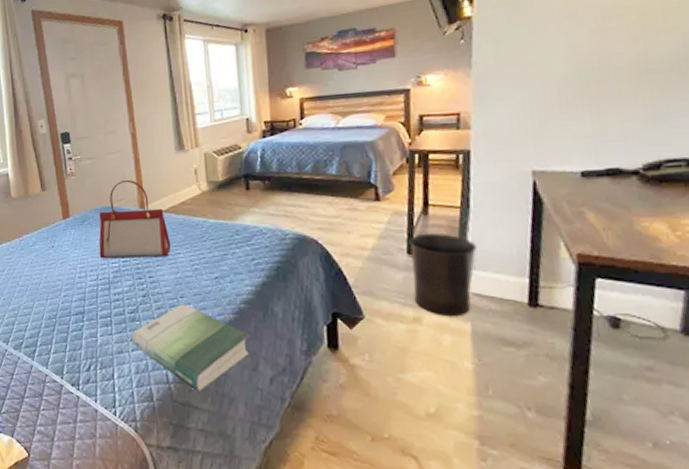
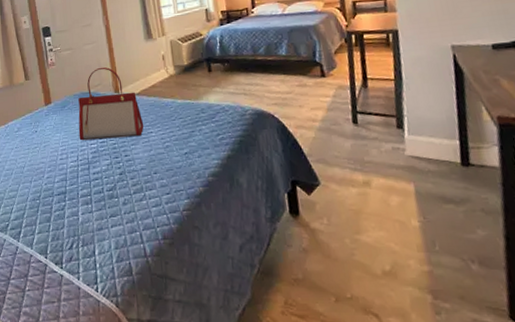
book: present [131,304,250,393] -> none [110,179,220,264]
waste bin: present [409,234,477,317] -> none [353,104,412,179]

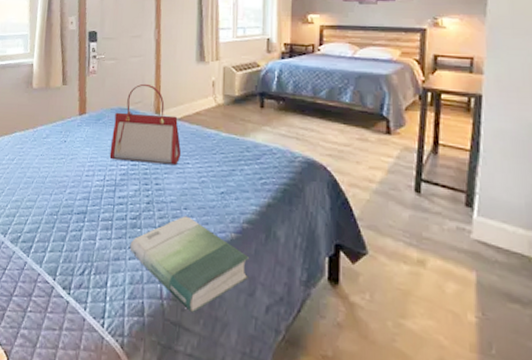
book: none [110,179,220,264] -> present [129,216,249,314]

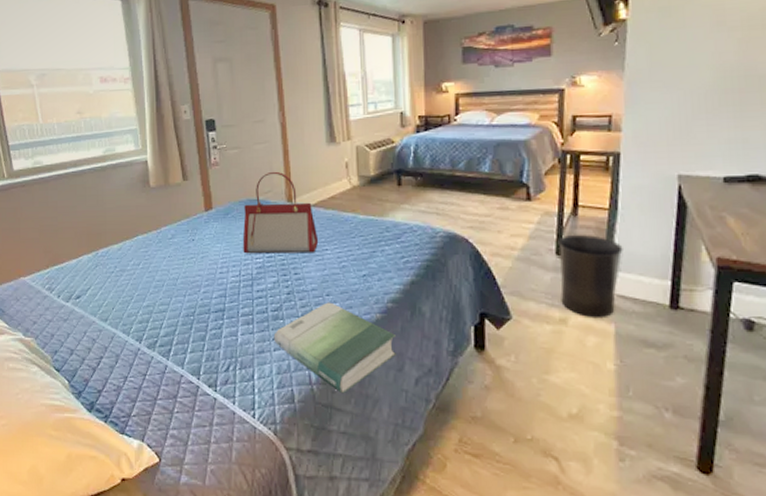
waste bin: none [417,173,485,265] -> present [558,235,623,319]

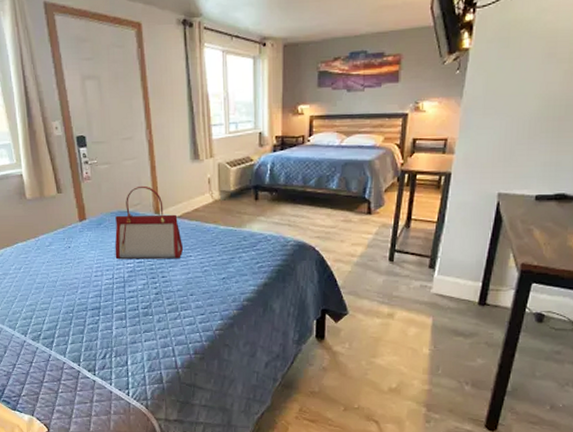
book: present [273,302,396,394] -> none [144,301,250,376]
waste bin: present [558,235,623,319] -> none [390,244,446,313]

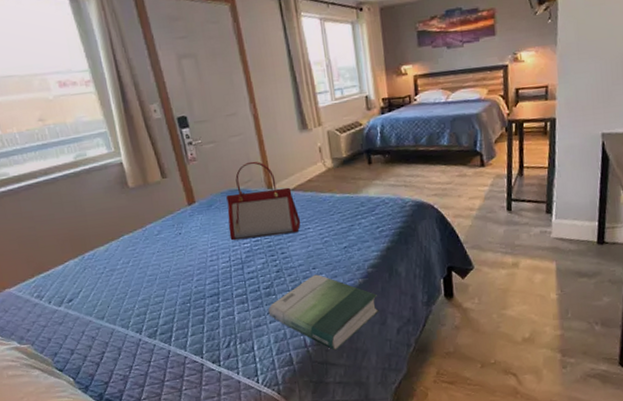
book: none [144,301,250,376] -> present [268,274,379,351]

